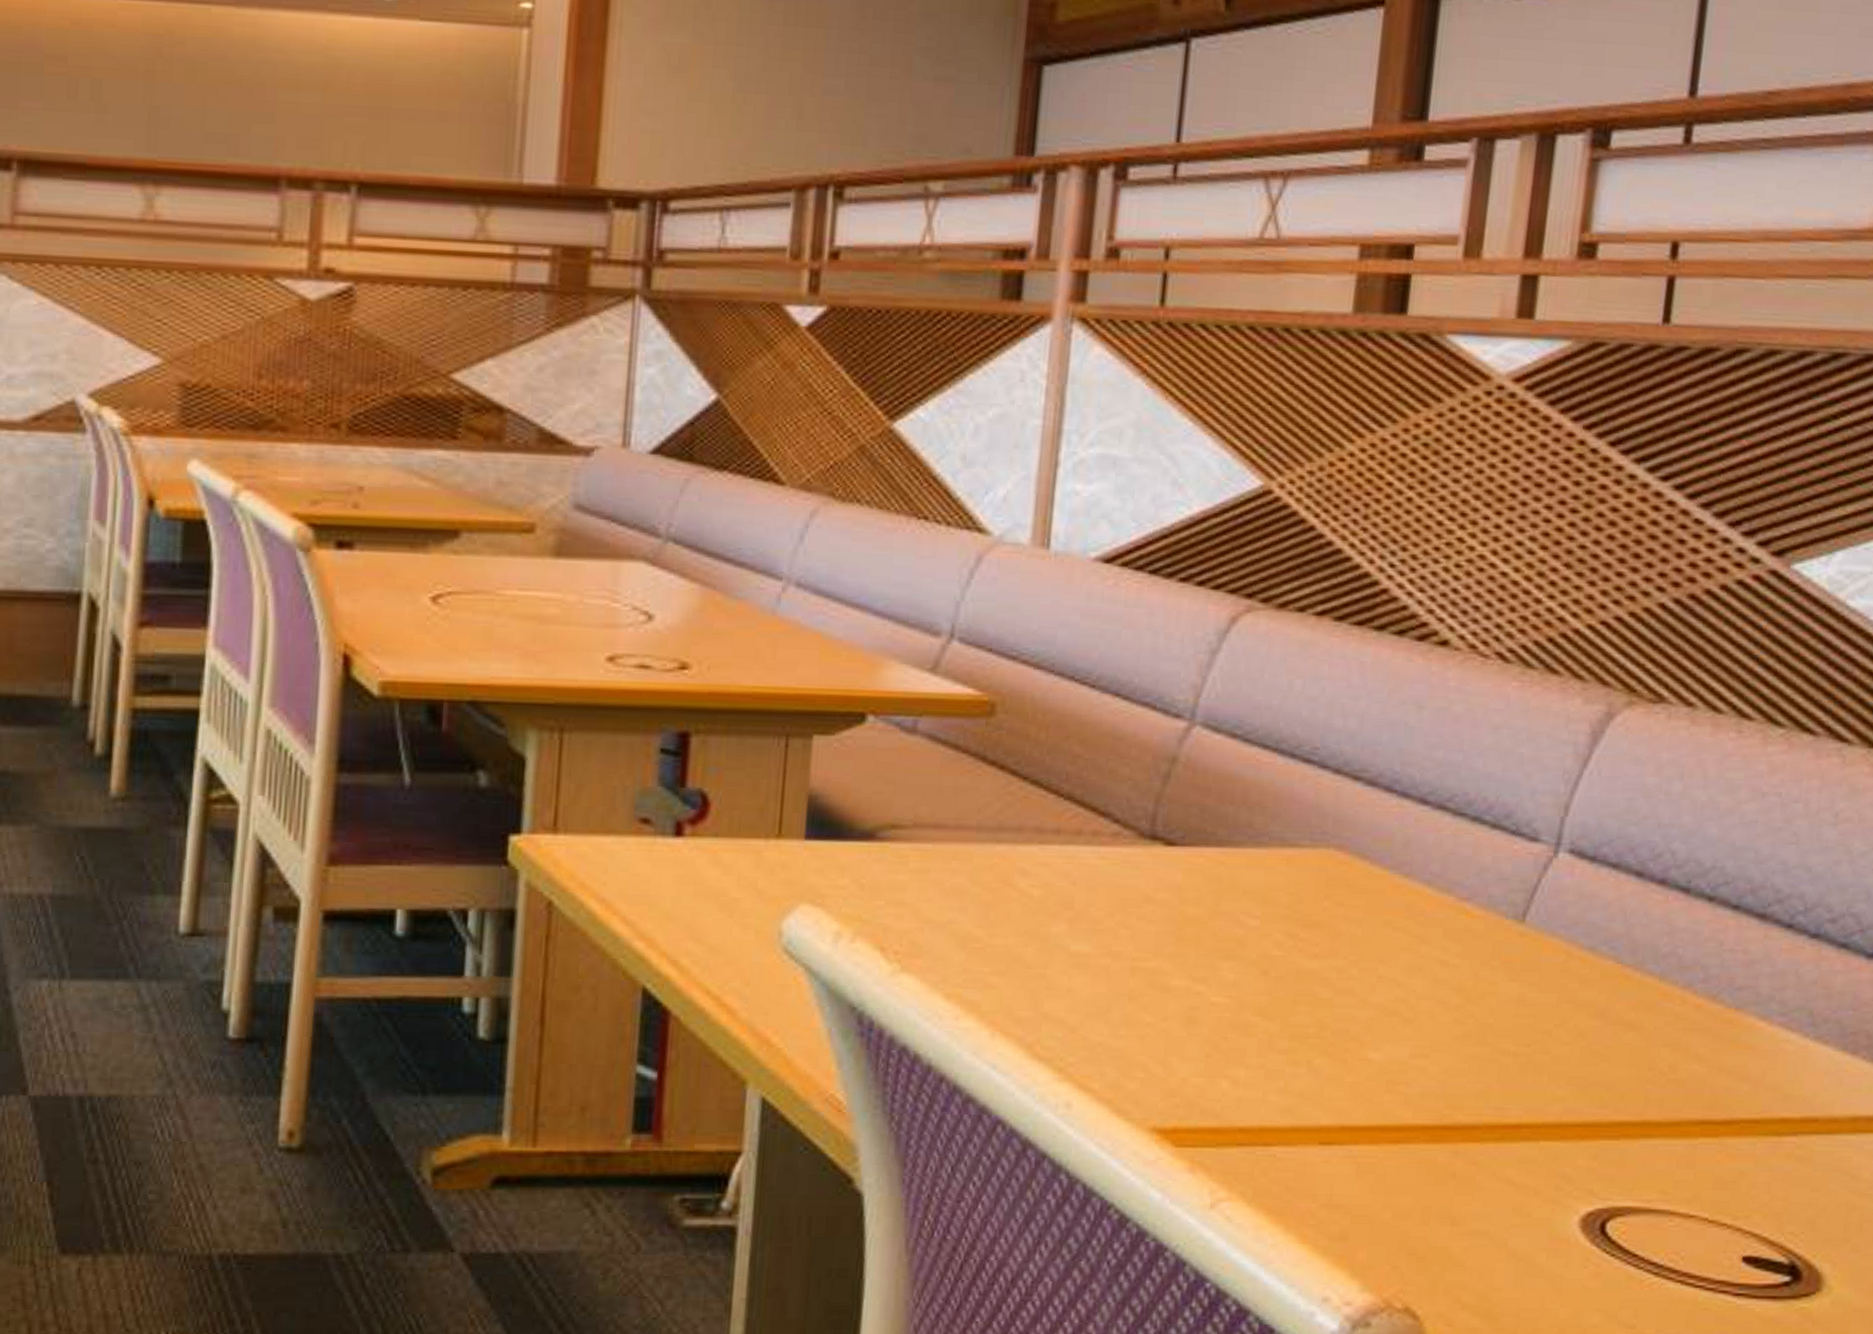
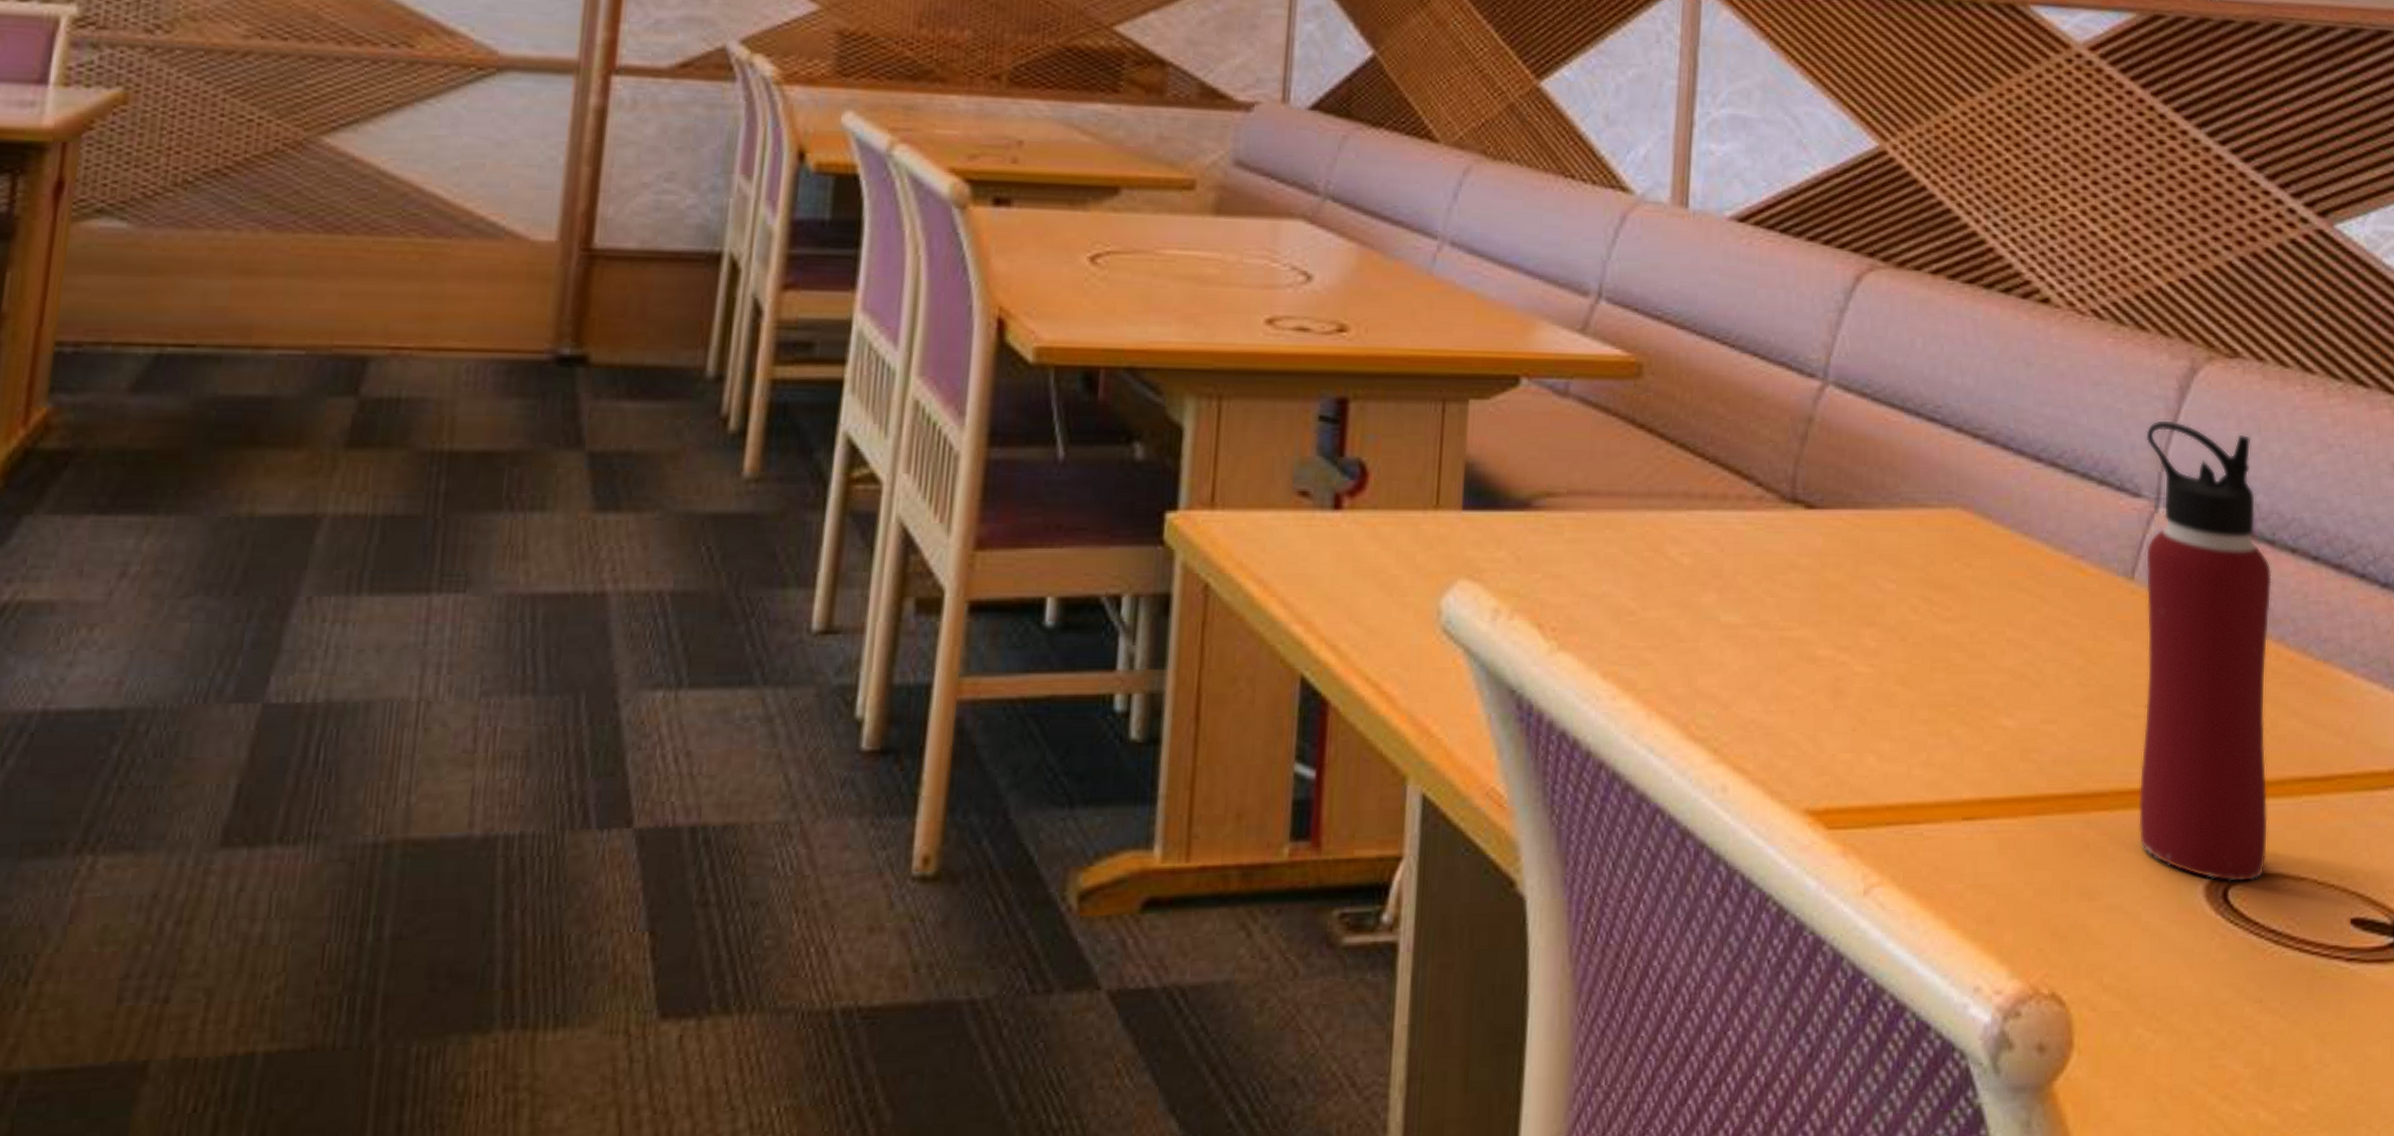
water bottle: none [1511,764,1684,1217] -> present [2138,419,2272,883]

